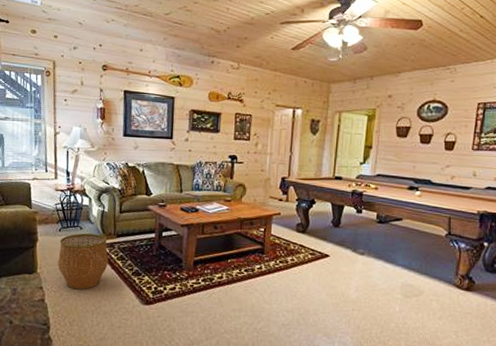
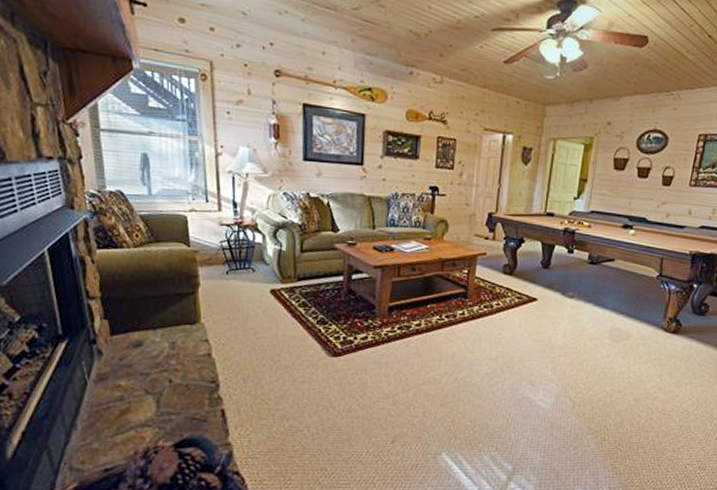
basket: present [57,233,109,290] -> none [226,276,288,342]

